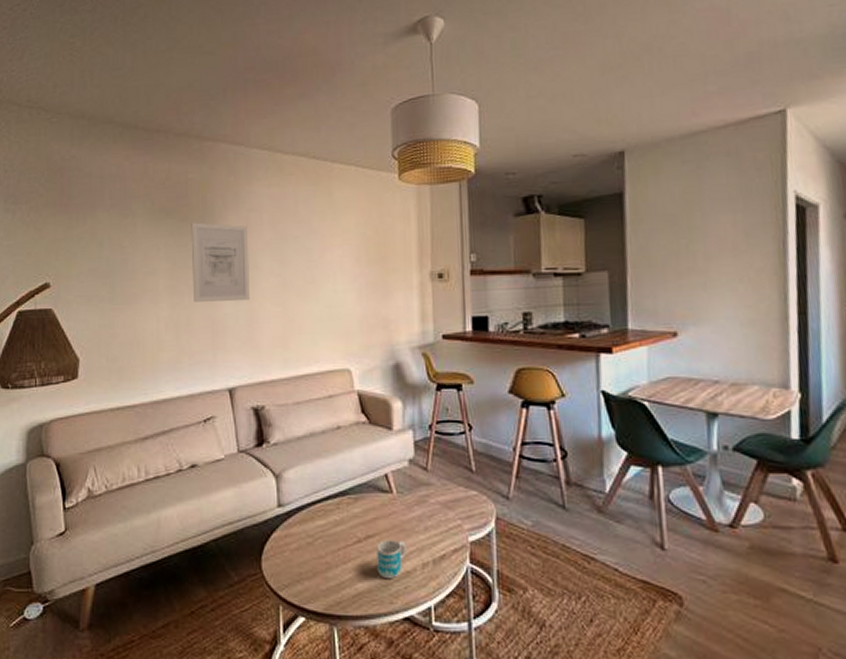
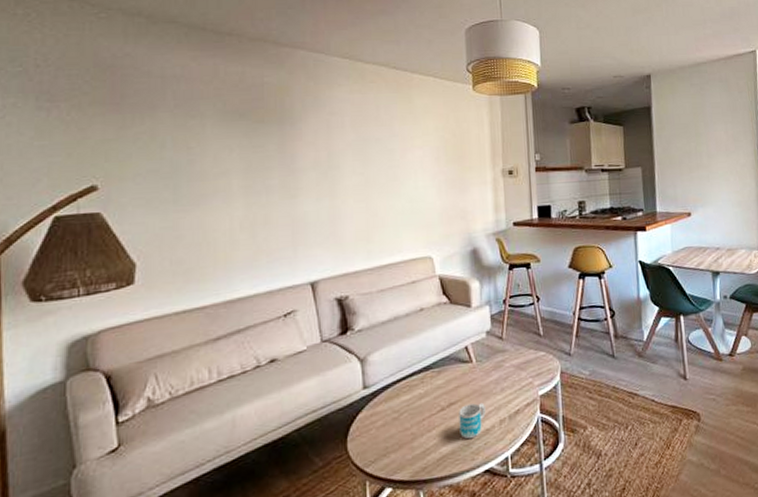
wall art: present [191,222,249,302] -> none [268,124,332,201]

